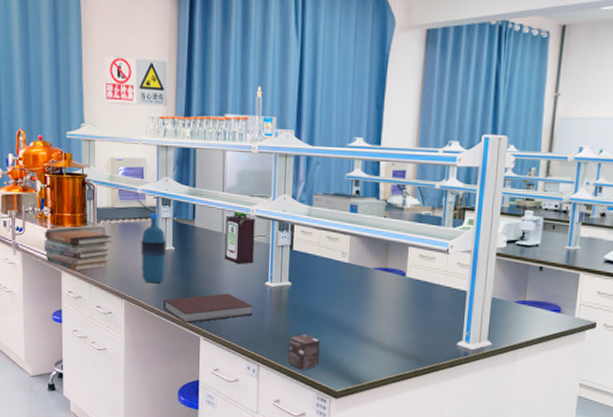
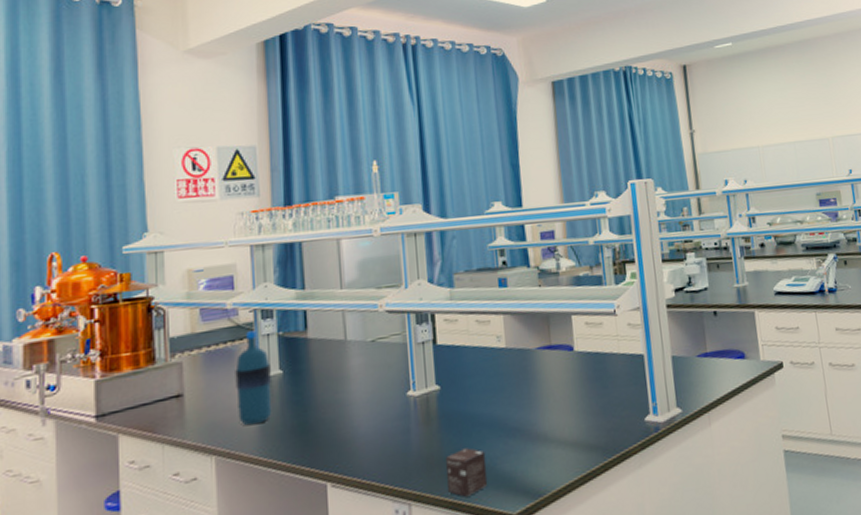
book stack: present [44,228,111,271] -> none [90,370,192,432]
notebook: present [163,293,253,324] -> none [272,416,395,470]
bottle: present [224,209,255,264] -> none [347,307,389,376]

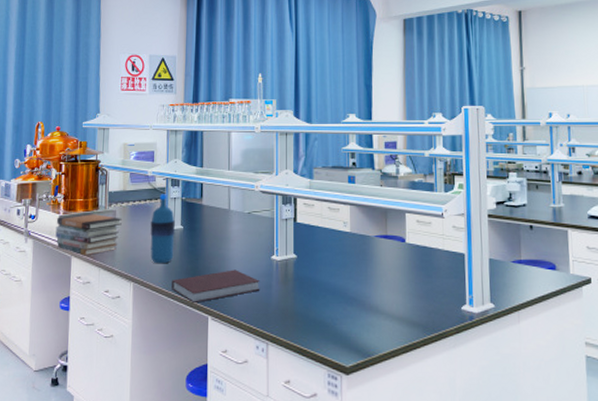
book stack: none [90,370,192,432] -> present [55,213,122,256]
notebook: none [272,416,395,470] -> present [172,270,260,304]
box: present [446,448,488,497] -> none [296,307,328,346]

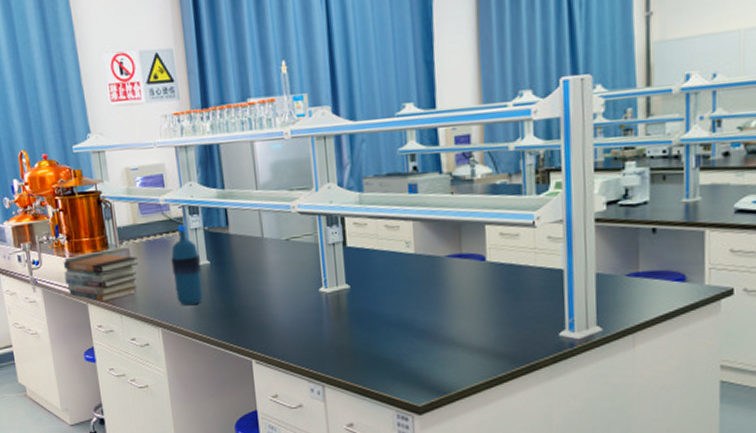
notebook: present [172,270,260,304] -> none [205,306,310,347]

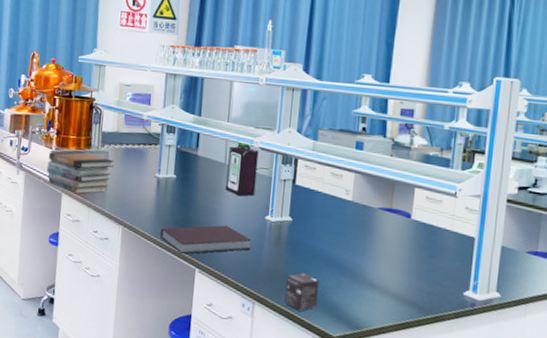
water bottle: present [171,224,204,306] -> none [141,140,168,211]
notebook: none [205,306,310,347] -> present [160,225,252,255]
bottle: none [263,208,303,271] -> present [225,140,259,197]
box: none [356,343,395,386] -> present [284,273,320,311]

